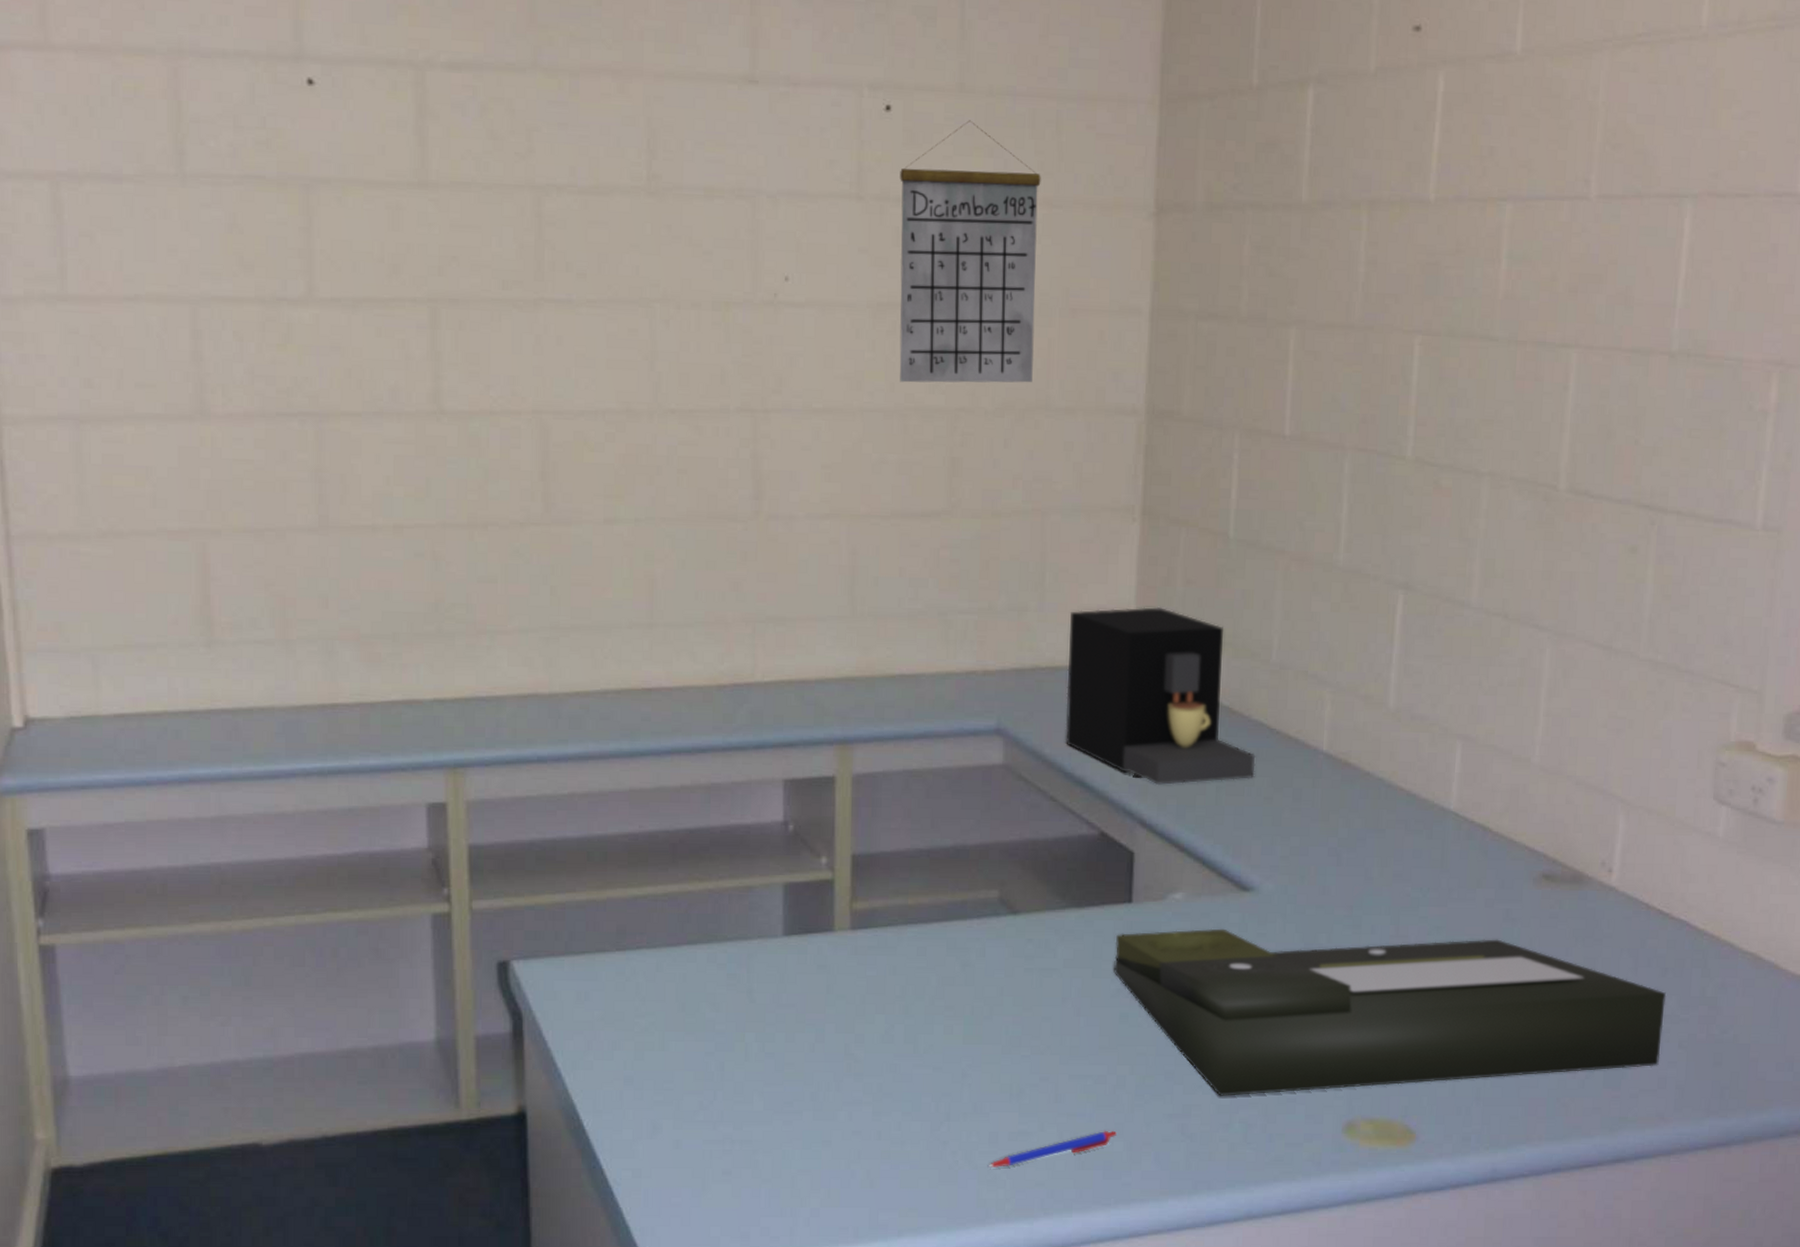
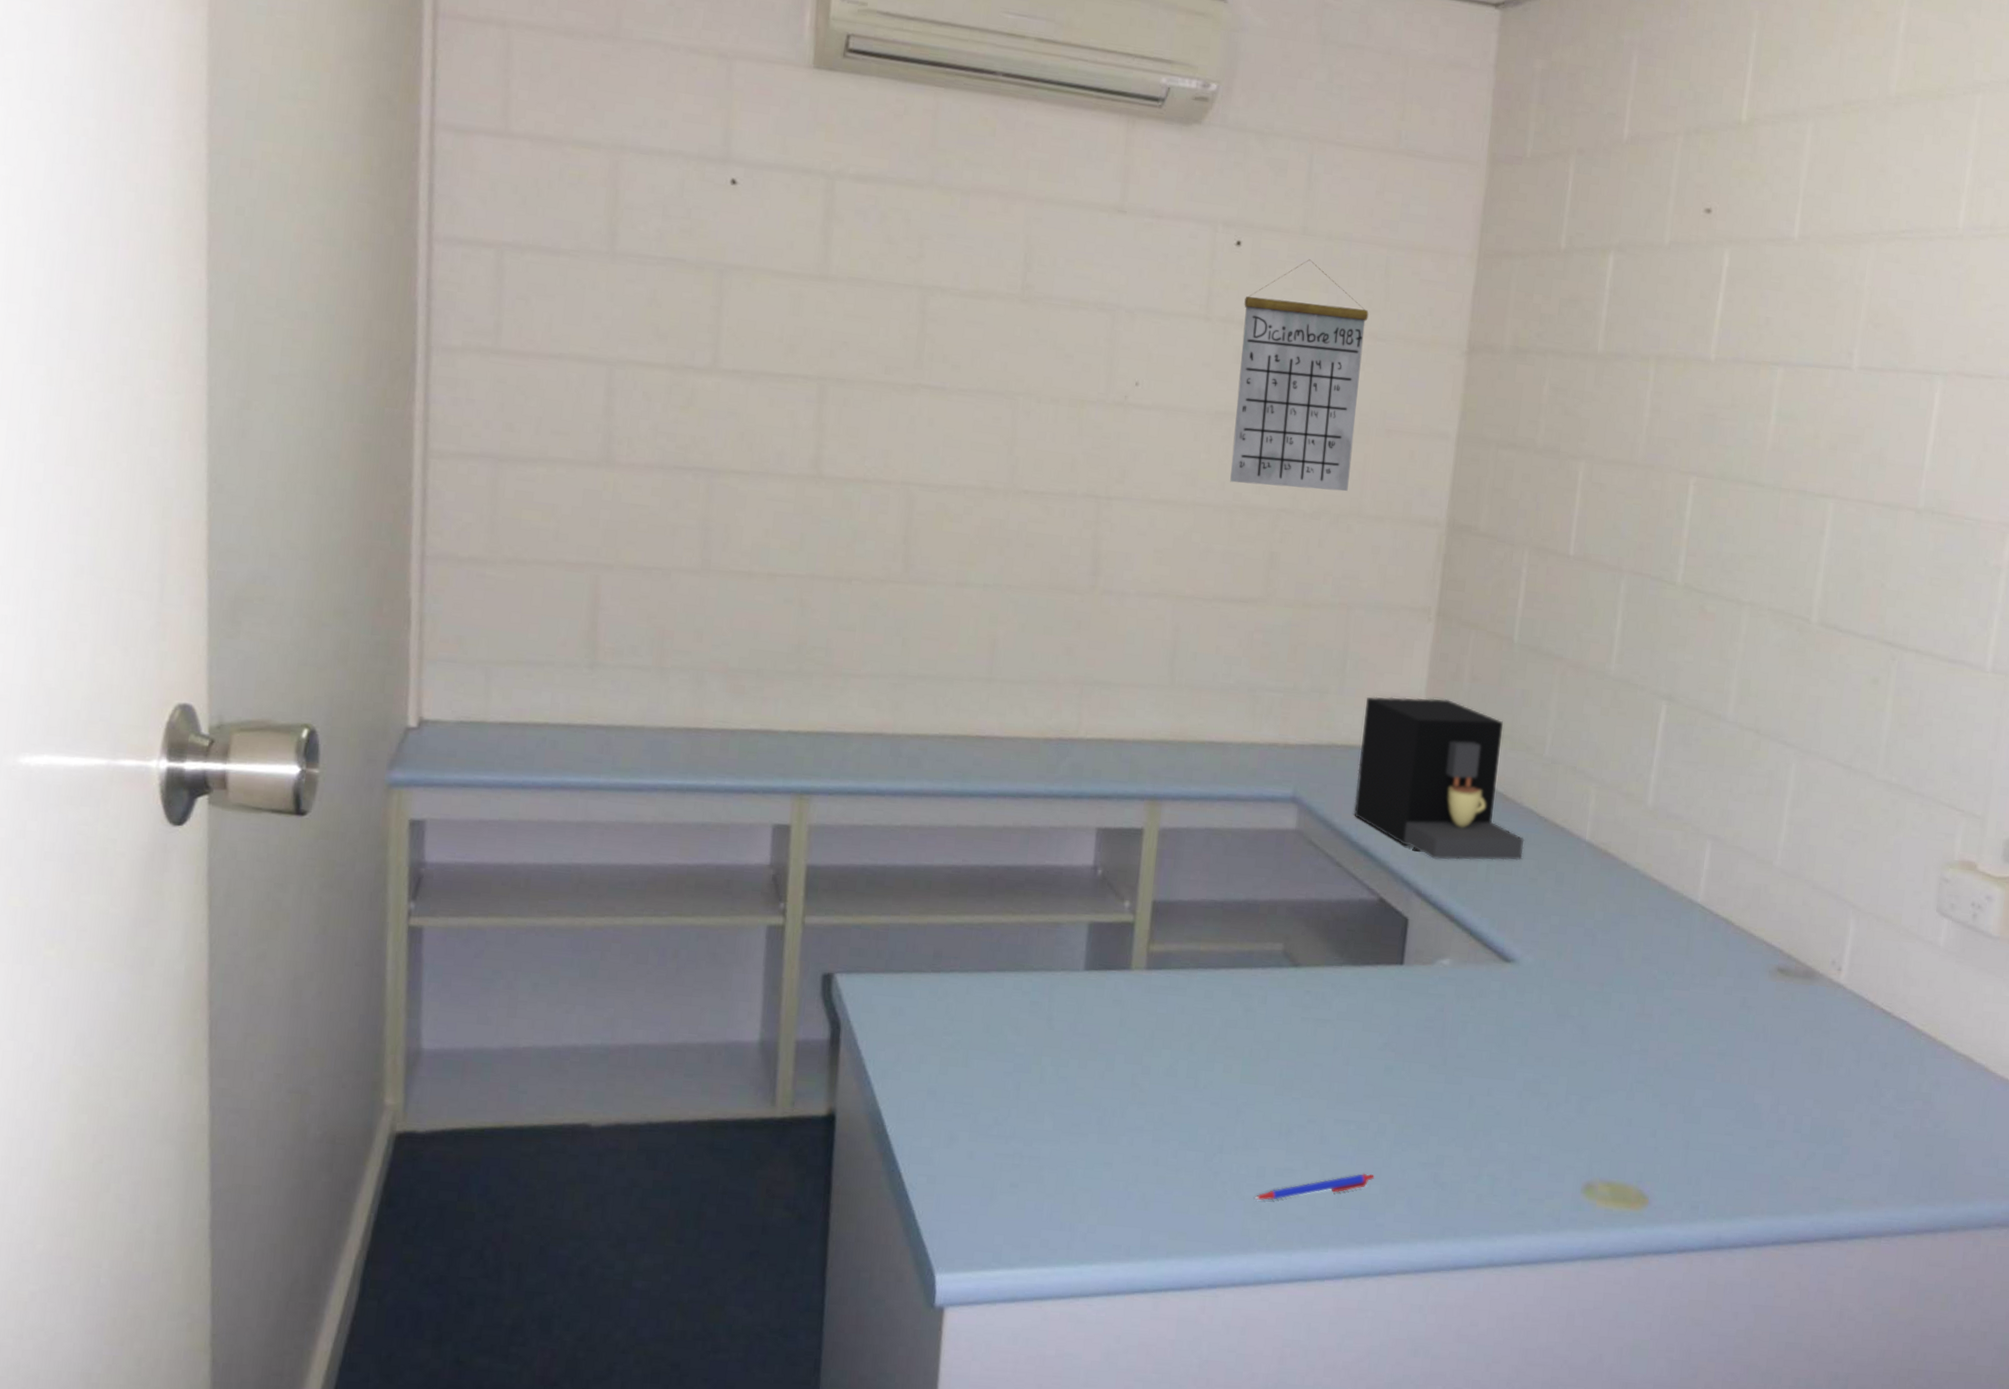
document tray: present [1114,928,1667,1097] -> none [1382,992,1885,1154]

